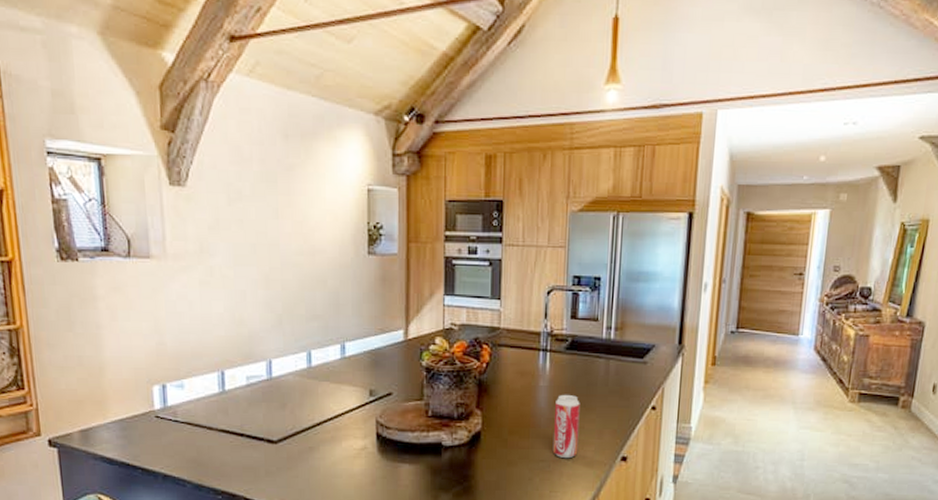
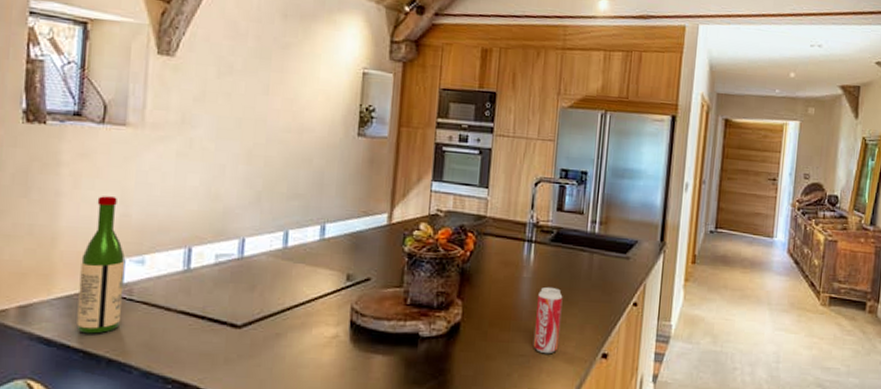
wine bottle: none [128,326,170,453] -> present [76,196,125,334]

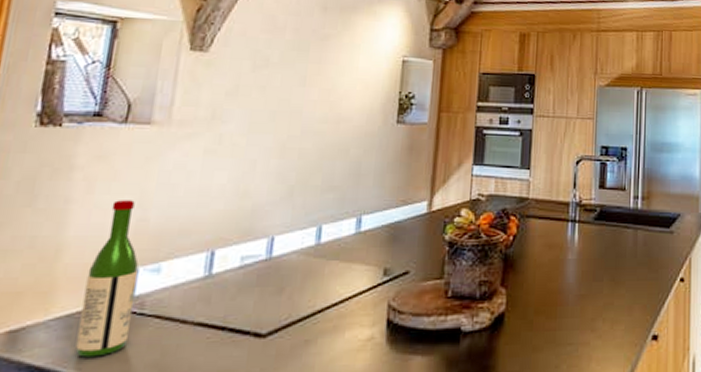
beverage can: present [533,286,563,353] -> none [581,267,609,339]

